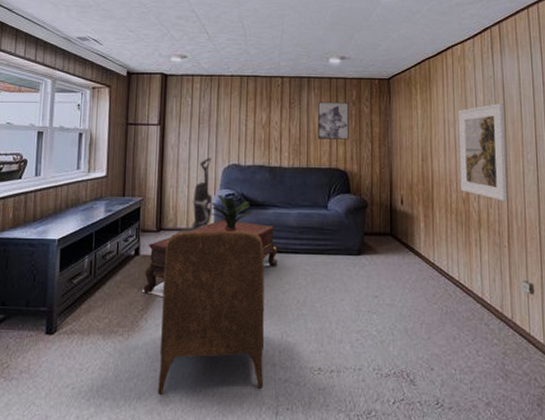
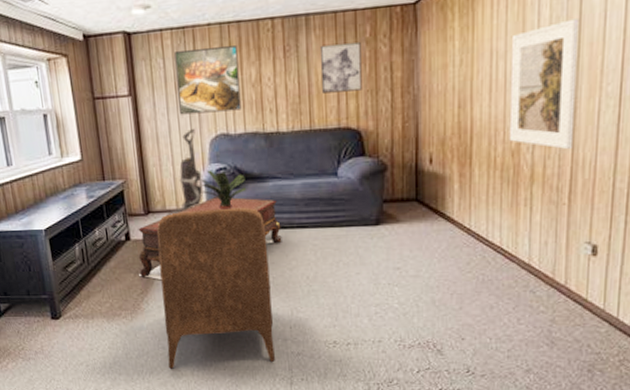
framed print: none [200,94,253,146] -> present [174,45,242,115]

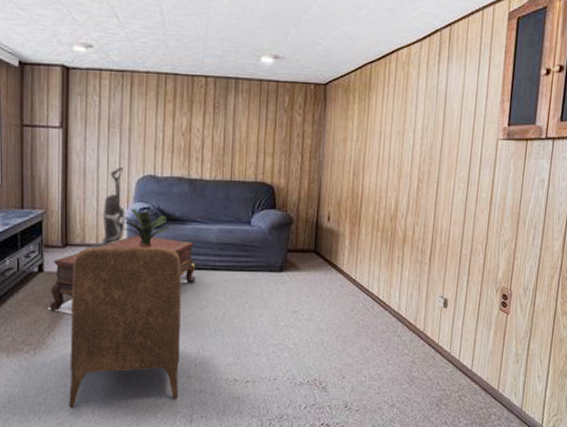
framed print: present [174,45,242,115] -> none [110,92,172,155]
wall art: present [319,41,362,94] -> none [243,107,280,151]
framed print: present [509,18,580,150] -> none [389,116,444,220]

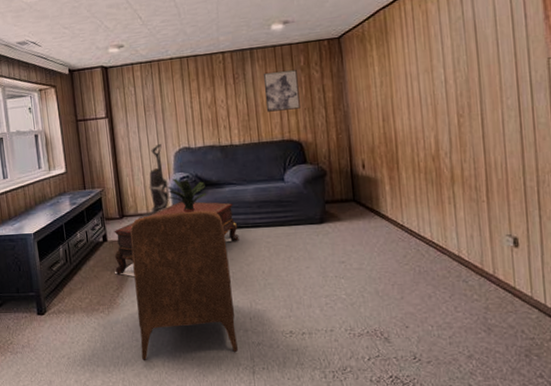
wall art: none [243,107,280,151] -> present [263,69,300,112]

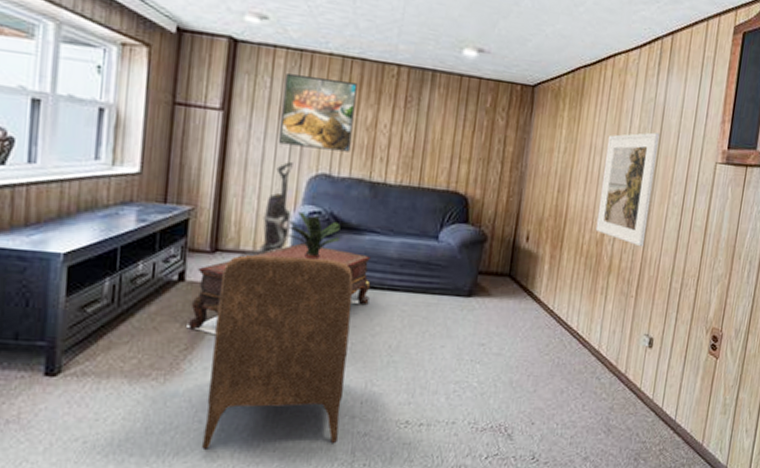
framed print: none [143,75,200,133] -> present [279,74,358,152]
wall art: present [263,69,300,112] -> none [435,104,481,157]
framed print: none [421,46,485,155] -> present [595,132,660,248]

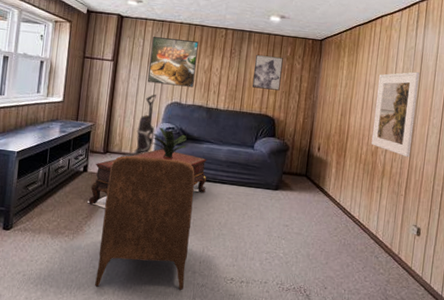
wall art: none [435,104,481,157] -> present [251,54,283,91]

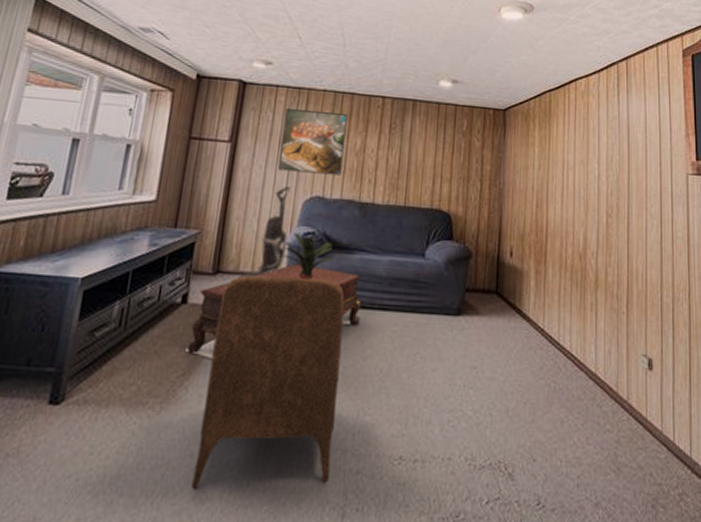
wall art: present [251,54,283,91] -> none [419,129,458,176]
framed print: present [371,71,420,158] -> none [577,147,629,261]

